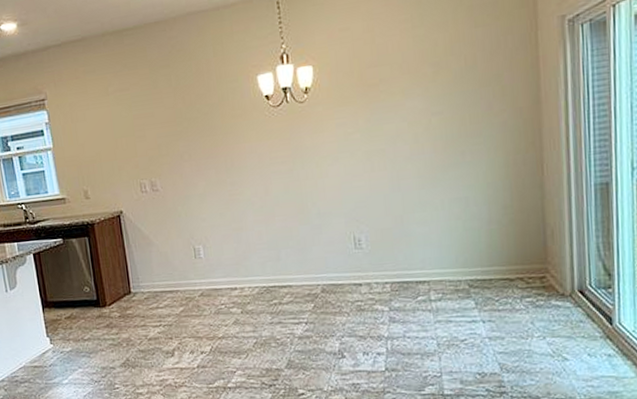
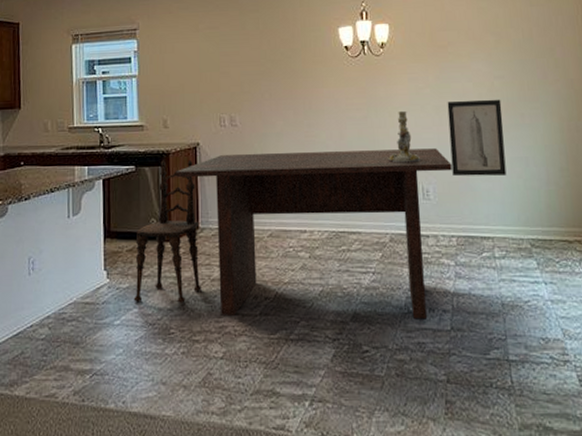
dining chair: none [72,229,140,363] -> present [133,160,202,303]
dining table: none [102,196,385,370] -> present [176,148,452,318]
candlestick: none [316,159,352,215] -> present [387,110,421,163]
wall art: none [379,137,444,223] -> present [447,99,507,177]

